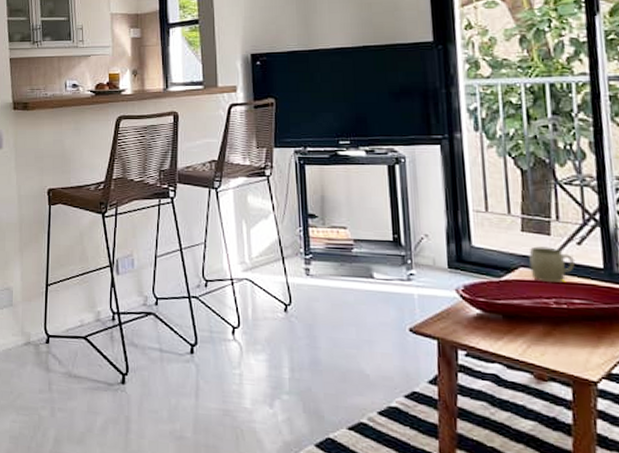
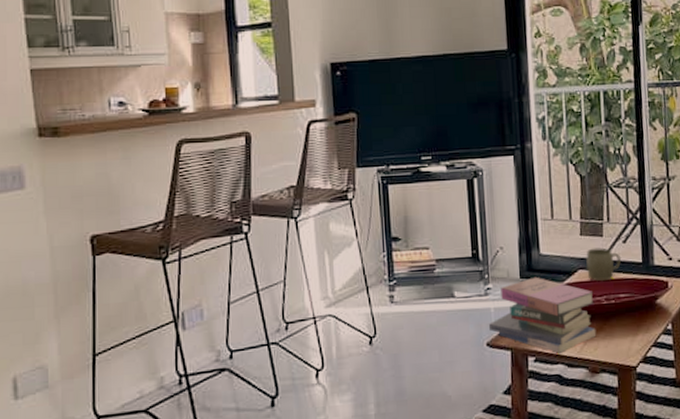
books: none [411,268,544,352] -> present [488,276,597,353]

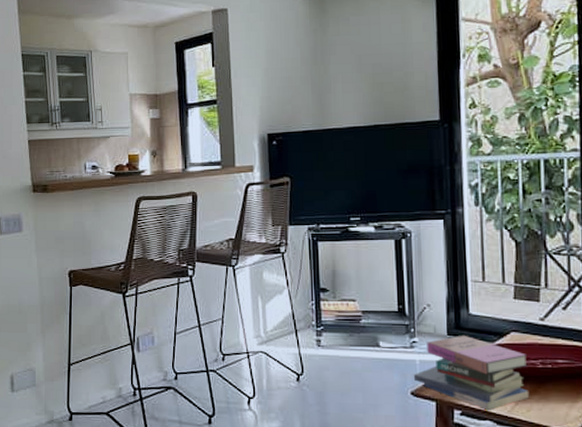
mug: present [586,247,621,281] -> none [520,312,560,345]

